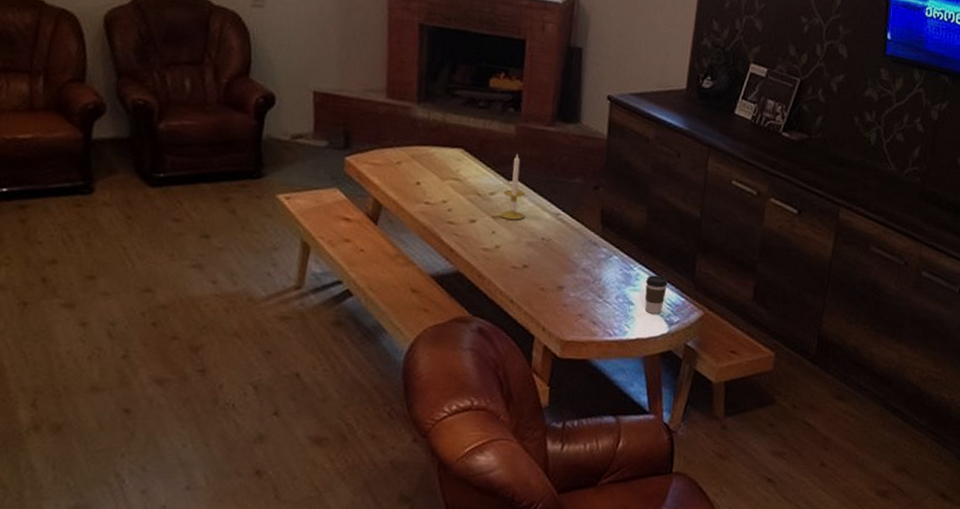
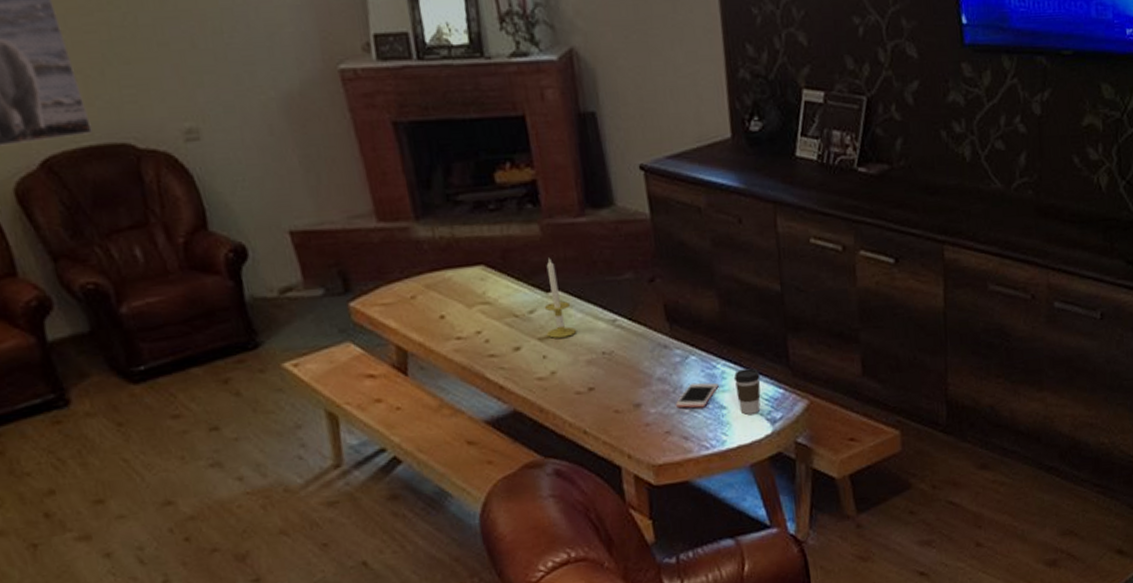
cell phone: none [593,278,632,300] -> present [676,382,719,408]

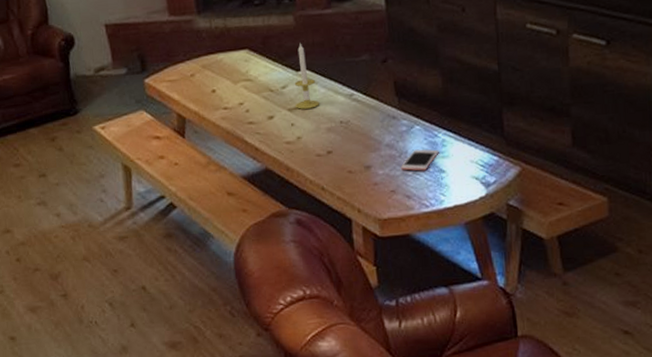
coffee cup: present [733,368,761,415] -> none [453,137,477,178]

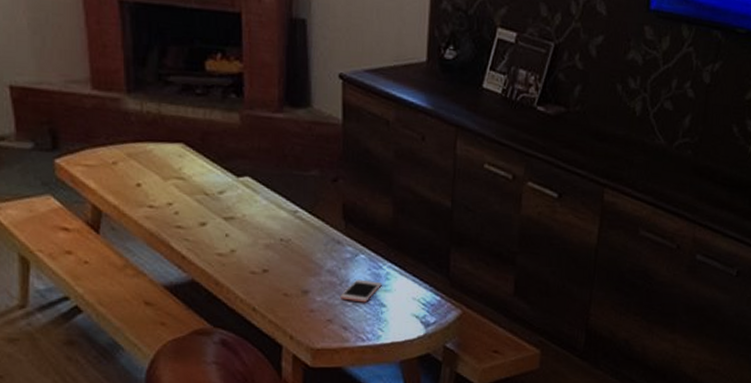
candle: present [294,43,320,109] -> none [231,146,260,220]

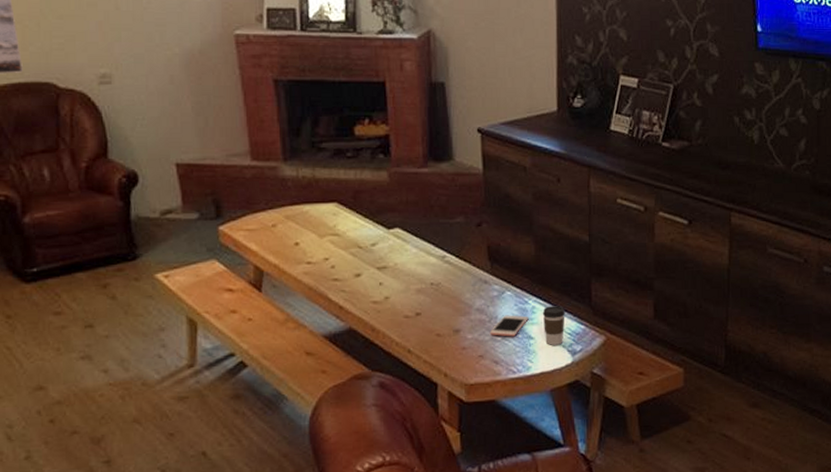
coffee cup: none [396,273,421,315] -> present [542,306,565,345]

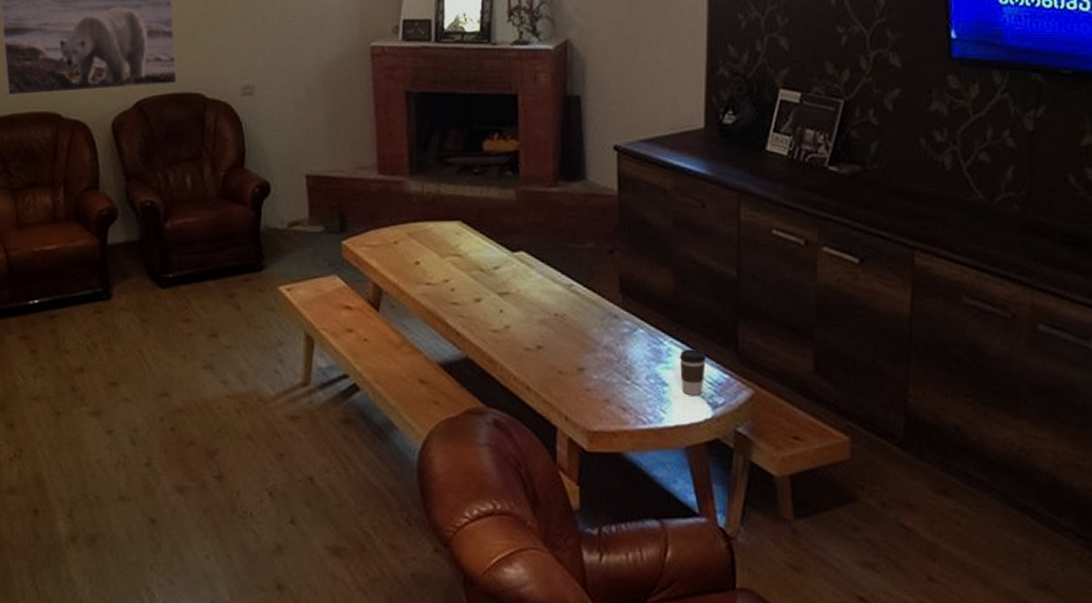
cell phone: present [490,315,529,337] -> none [619,355,663,381]

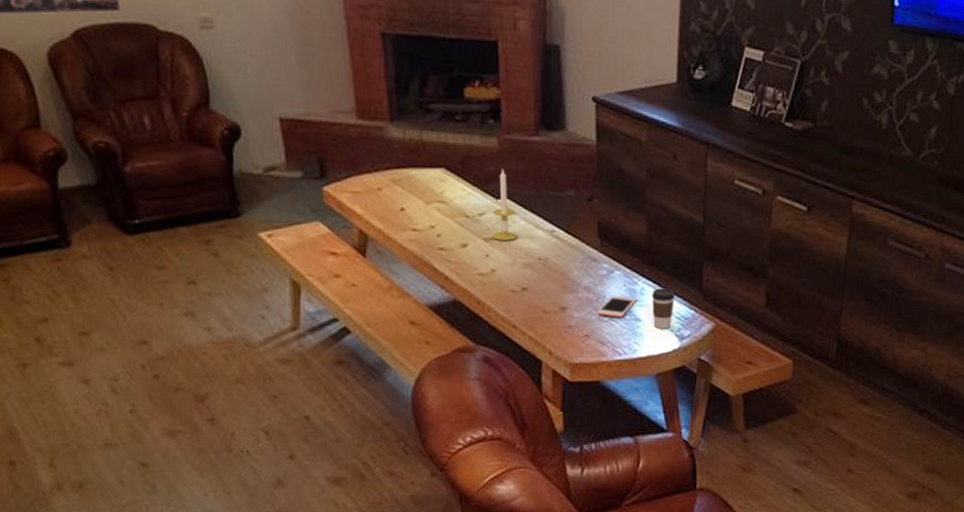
candle: none [506,221,535,295] -> present [491,169,519,241]
cell phone: none [619,355,663,381] -> present [598,295,637,318]

